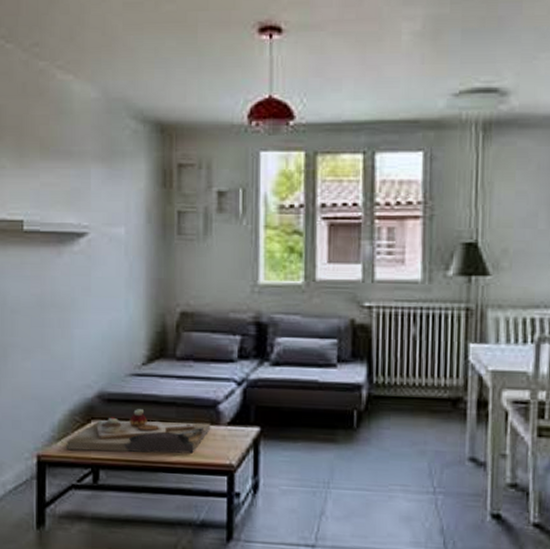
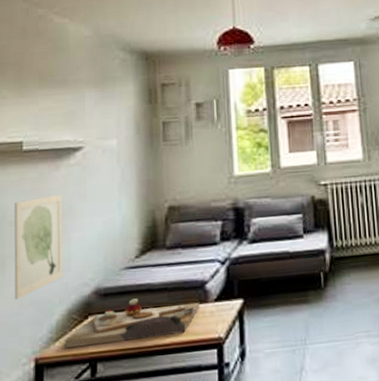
wall art: none [15,284,66,392] -> present [14,194,63,300]

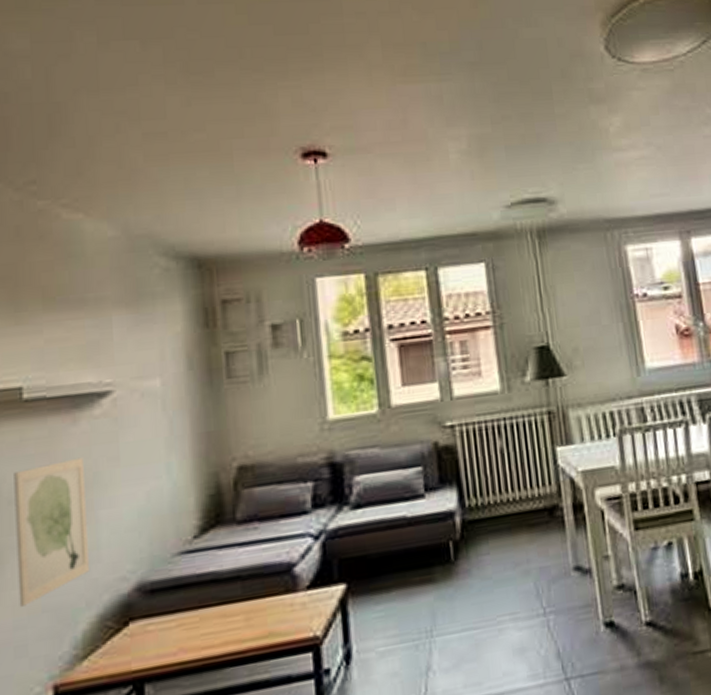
decorative tray: present [64,298,200,348] -> none [95,591,287,668]

